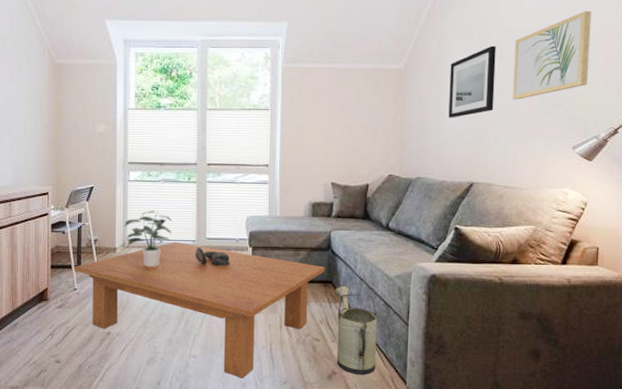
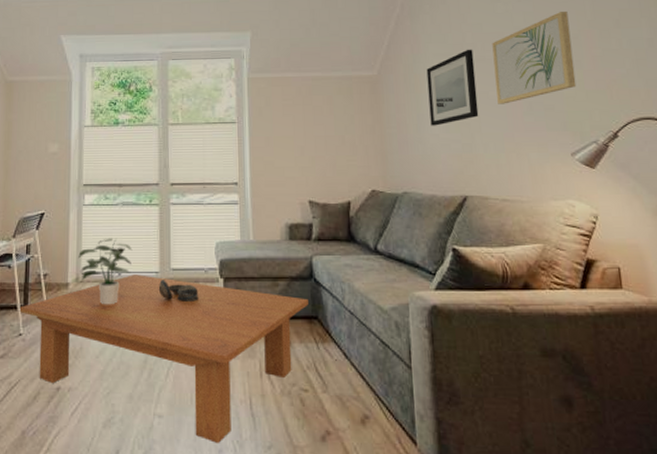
watering can: present [334,285,377,376] -> none [320,321,378,435]

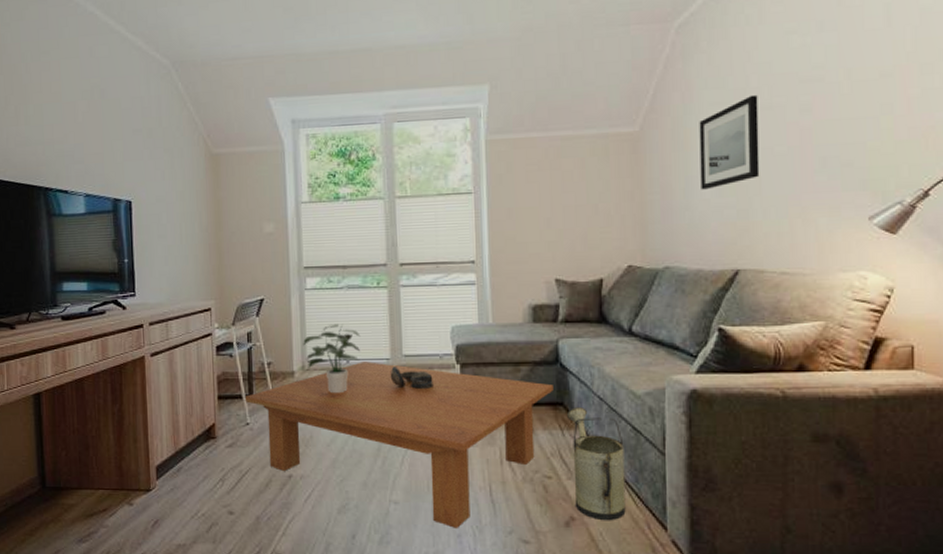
watering can: none [320,321,378,435] -> present [566,407,626,521]
wall art: present [492,12,577,104] -> none [782,42,884,161]

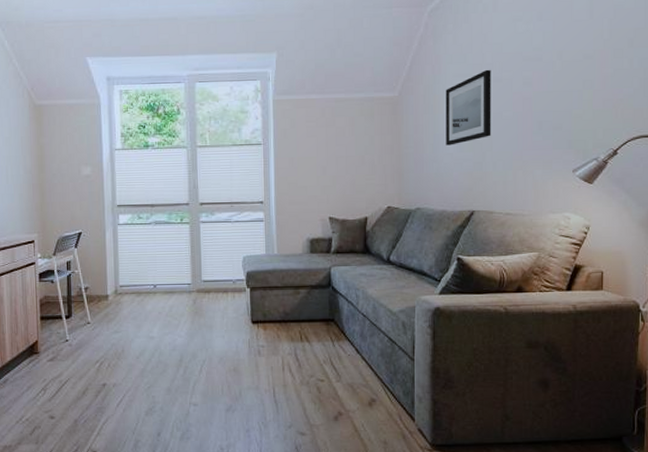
coffee table: present [245,362,553,528] -> none [64,286,326,424]
potted plant: present [303,324,361,394] -> none [116,254,166,314]
decorative bowl: present [390,367,433,389] -> none [191,290,228,309]
watering can: present [566,407,626,521] -> none [336,323,383,415]

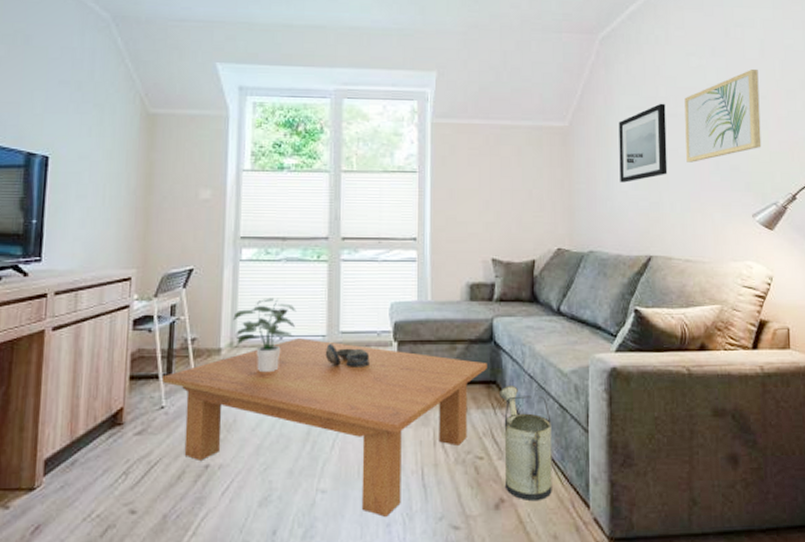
coffee table: none [64,286,326,424] -> present [161,338,487,517]
potted plant: none [116,254,166,314] -> present [233,297,297,373]
decorative bowl: none [191,290,228,309] -> present [325,344,370,367]
watering can: none [336,323,383,415] -> present [498,386,552,502]
wall art: none [510,31,586,124] -> present [684,70,762,162]

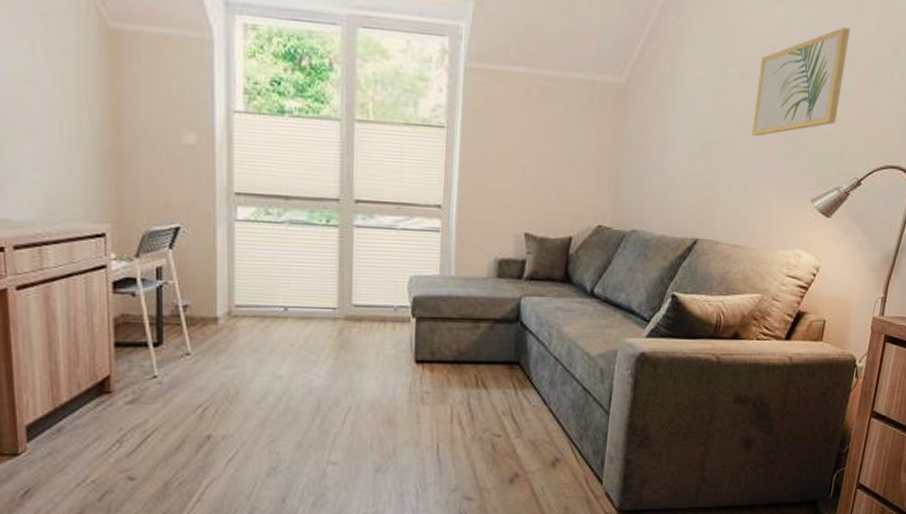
coffee table: present [161,338,487,517] -> none [151,310,511,488]
potted plant: present [233,297,297,373] -> none [230,264,303,345]
decorative bowl: present [325,344,370,367] -> none [335,317,385,343]
watering can: present [498,386,552,502] -> none [520,367,573,477]
wall art: present [618,103,668,183] -> none [675,61,739,155]

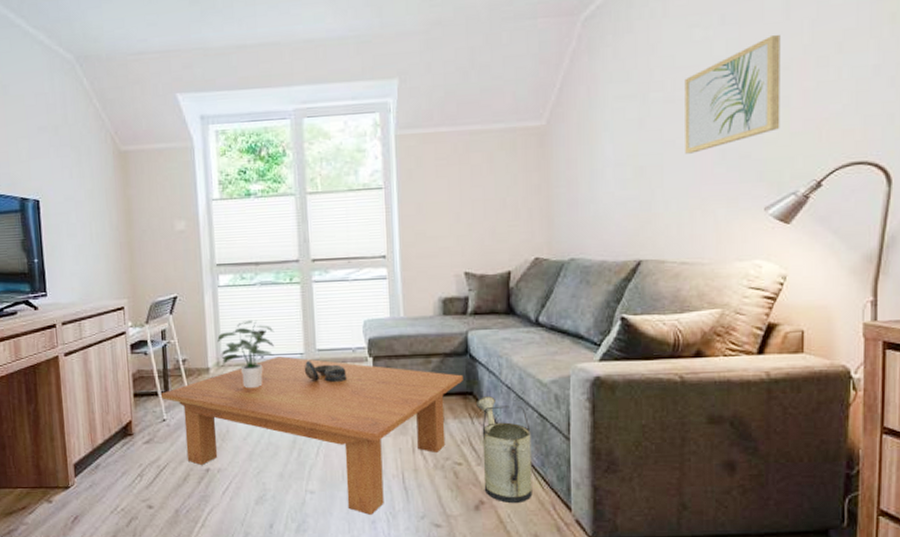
coffee table: none [151,310,511,488] -> present [160,356,463,515]
potted plant: none [230,264,303,345] -> present [217,320,275,389]
decorative bowl: none [335,317,385,343] -> present [304,361,347,382]
watering can: none [520,367,573,477] -> present [475,396,532,504]

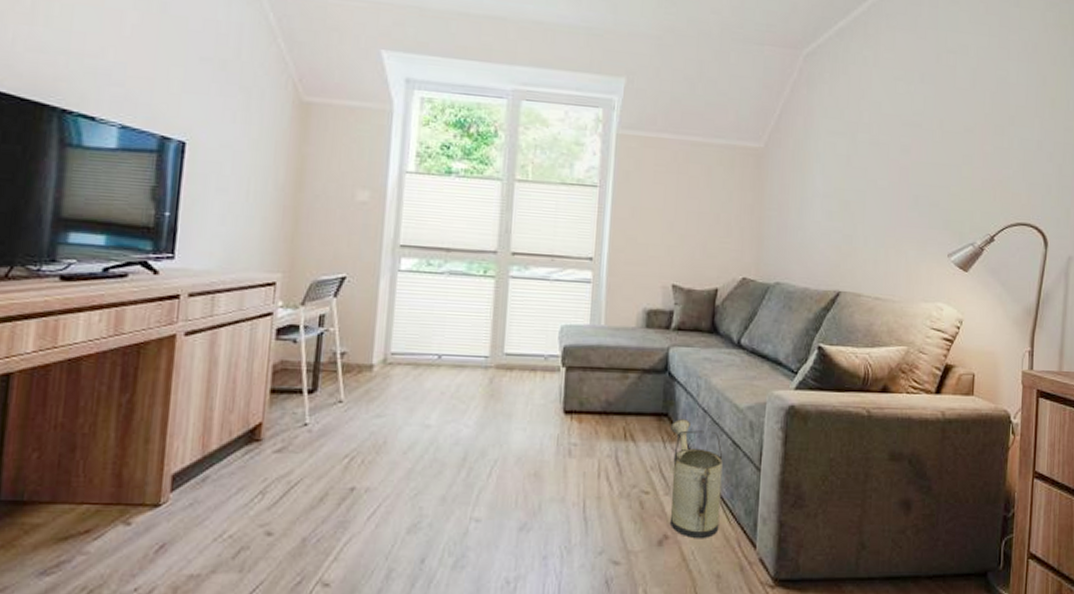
coffee table: present [160,356,463,515] -> none [305,358,660,549]
potted plant: present [217,320,275,389] -> none [388,313,458,393]
decorative bowl: present [304,361,347,382] -> none [486,366,535,392]
wall art: present [684,35,780,154] -> none [885,100,968,196]

